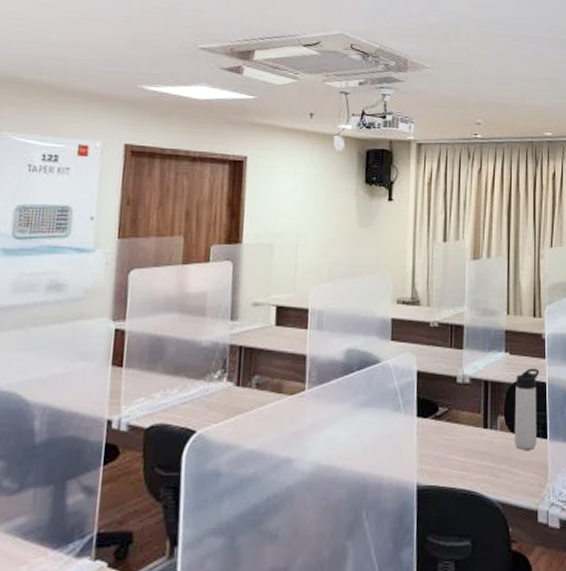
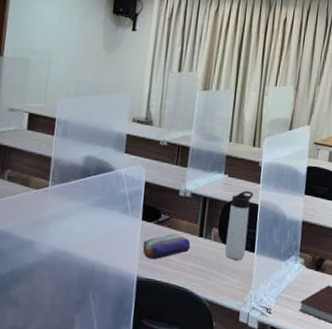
pencil case: none [420,428,475,462] -> present [142,233,191,260]

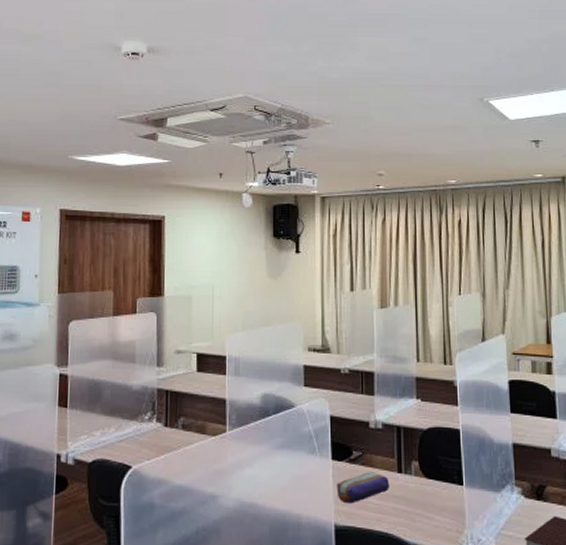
thermos bottle: present [224,190,254,260] -> none [428,415,453,496]

